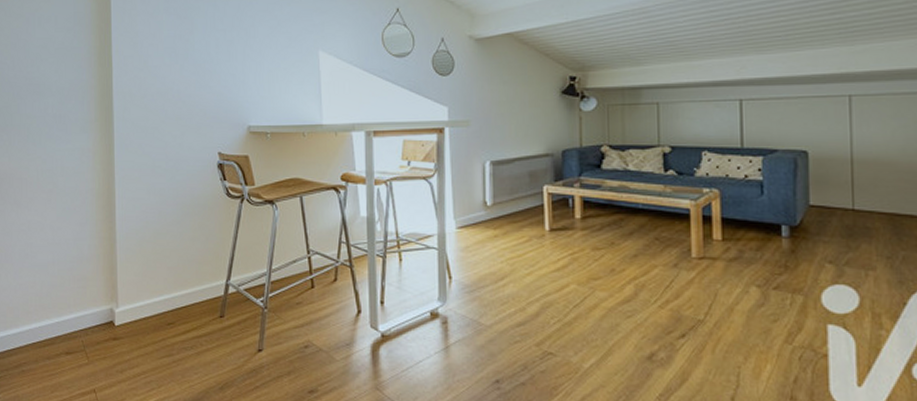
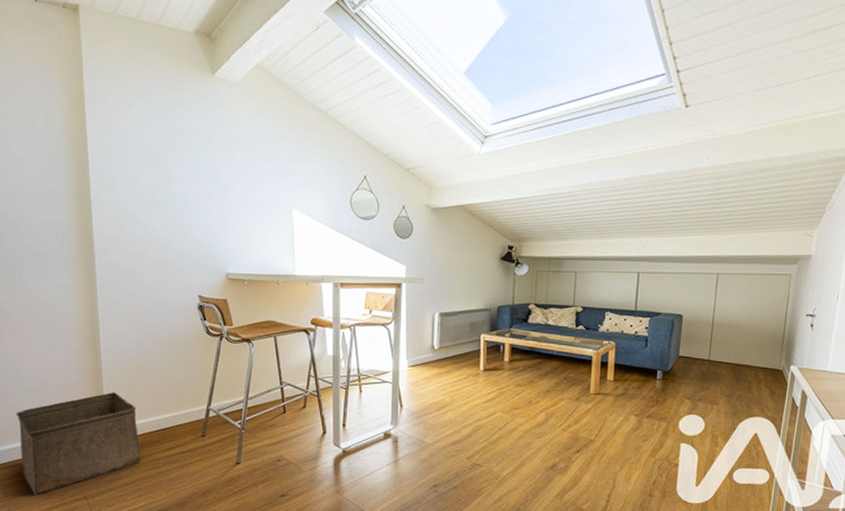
storage bin: none [27,266,154,387] -> present [15,392,141,495]

